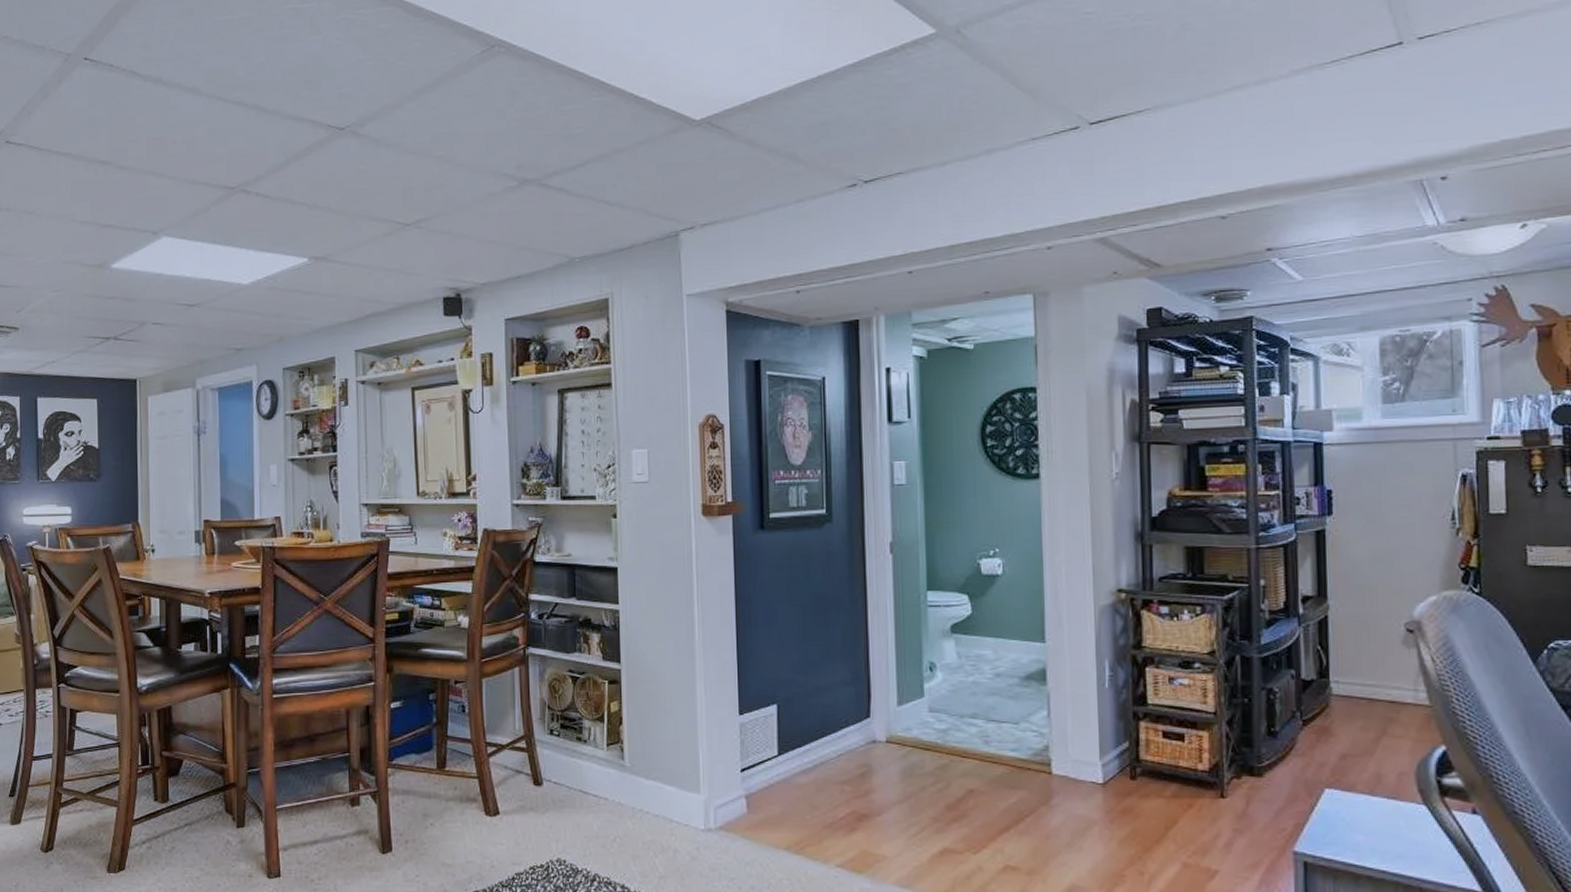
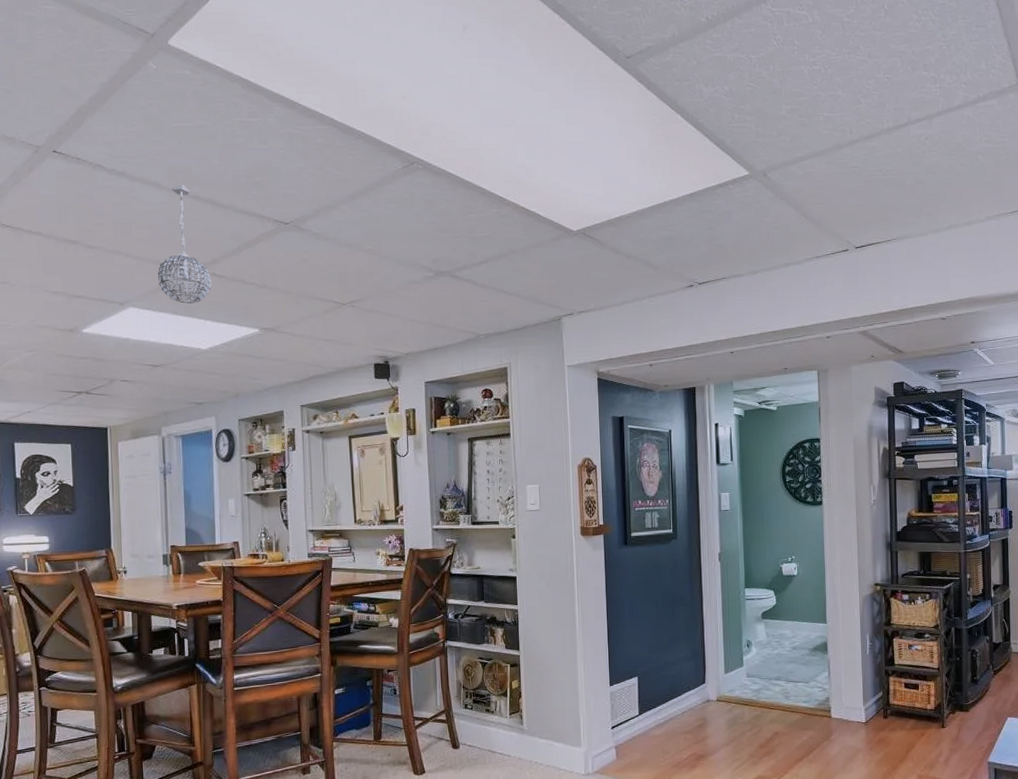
pendant light: none [194,88,255,230] -> present [157,184,212,304]

